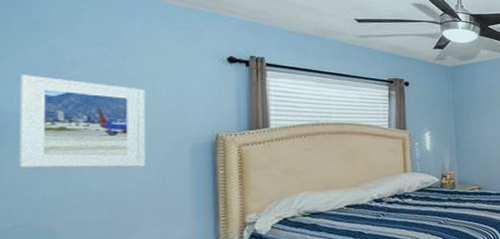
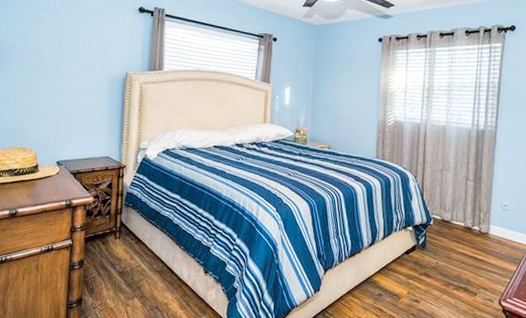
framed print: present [19,75,146,168] -> none [9,15,84,93]

